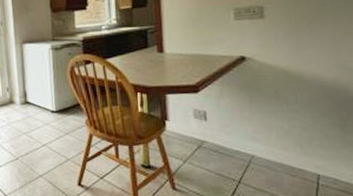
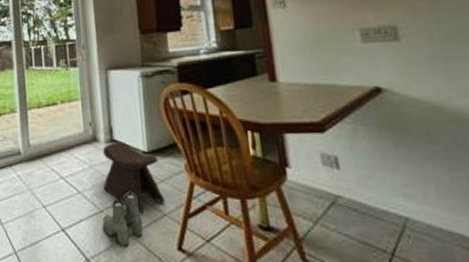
stool: none [18,103,70,161] -> present [103,142,166,216]
boots: none [18,143,51,184] -> present [103,193,143,246]

